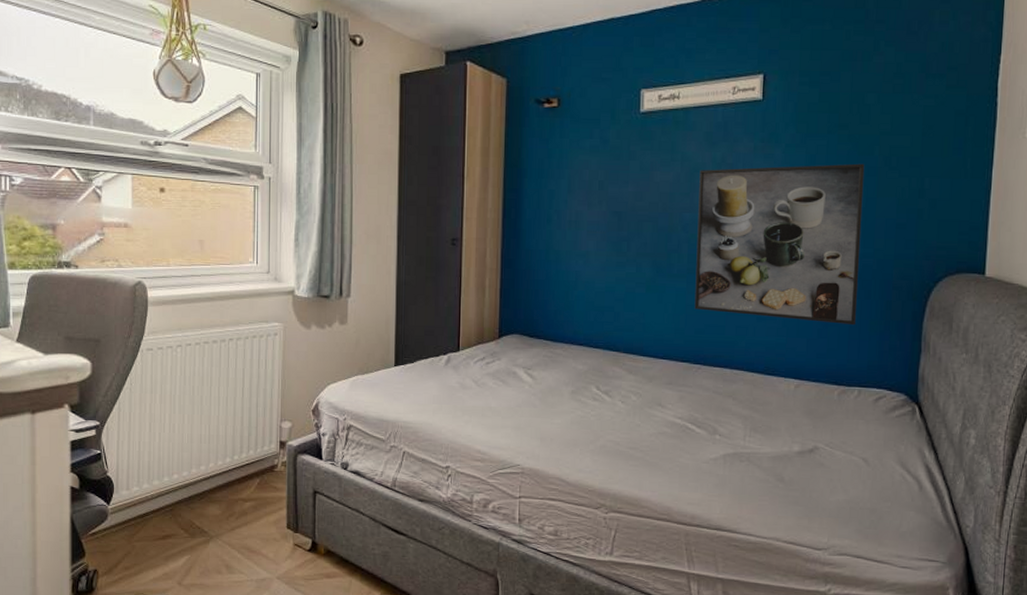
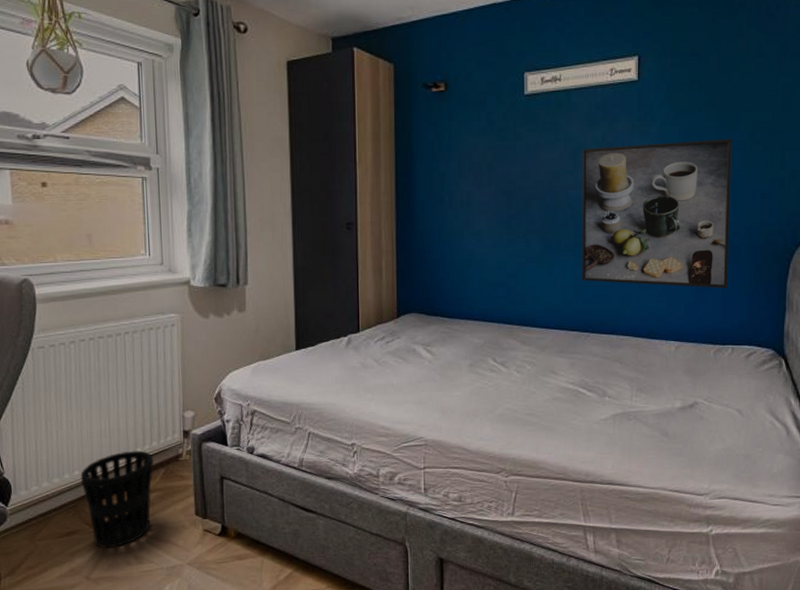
wastebasket: none [179,458,249,555] -> present [80,450,153,548]

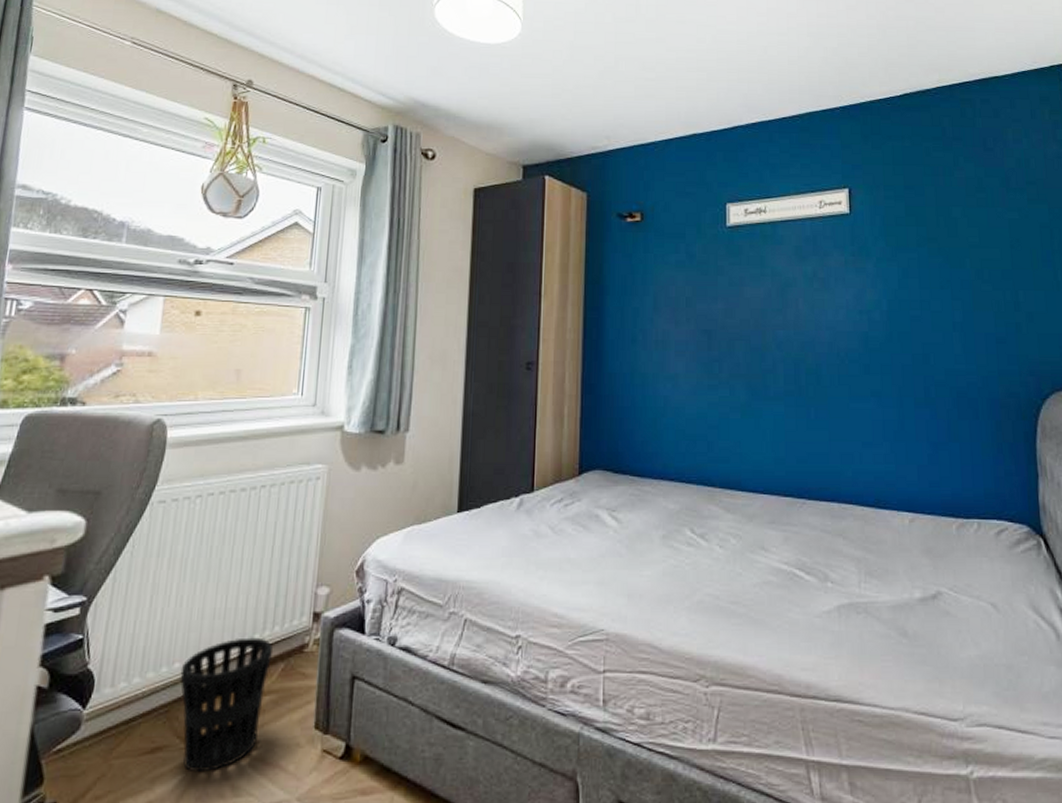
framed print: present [582,138,732,289] -> none [791,276,966,449]

